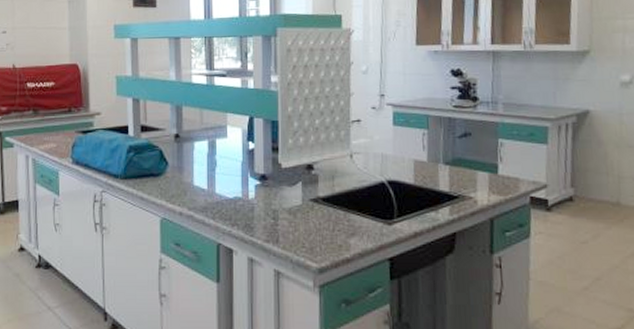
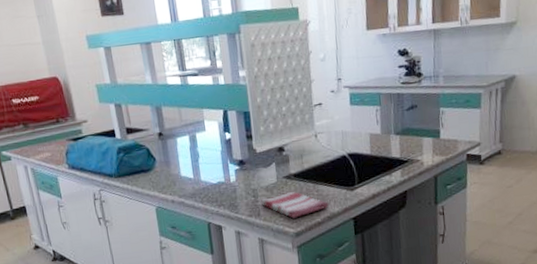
dish towel: none [282,217,362,251] -> present [261,191,330,219]

